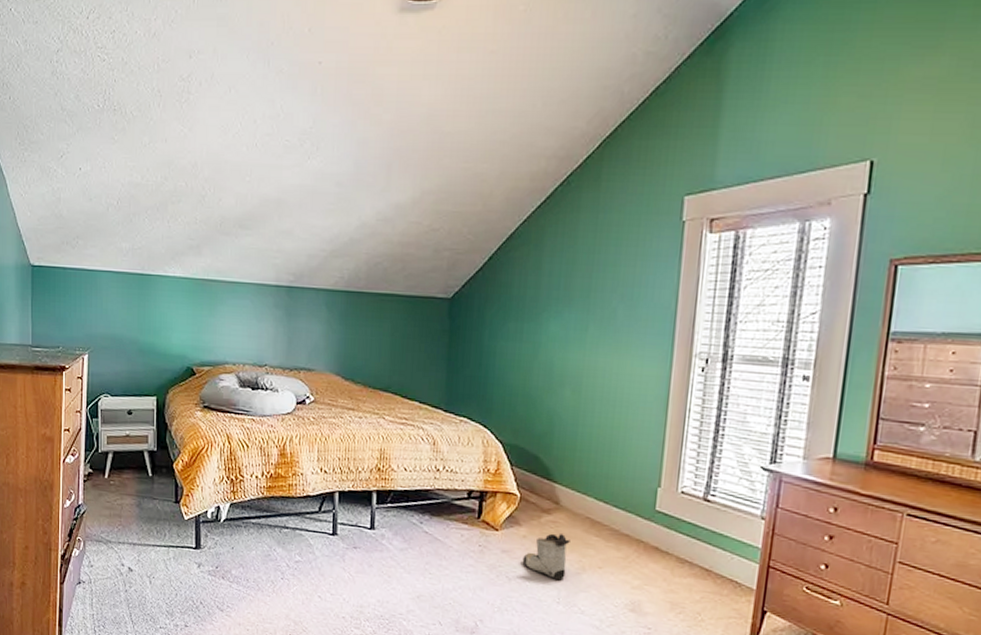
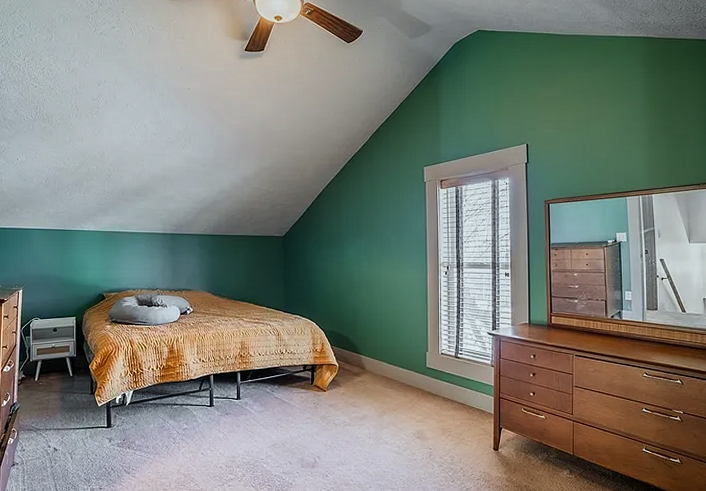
shoe: present [522,533,570,580] -> none [343,389,374,422]

